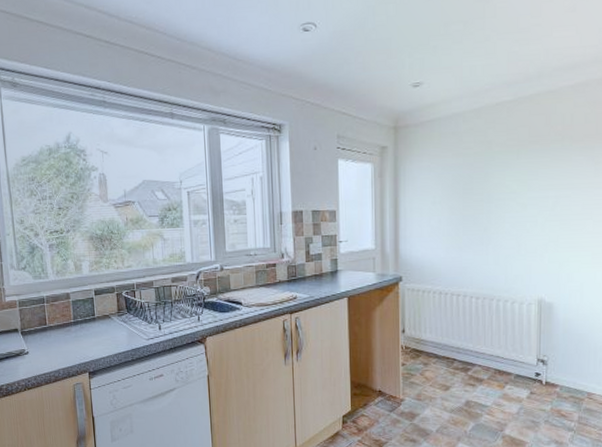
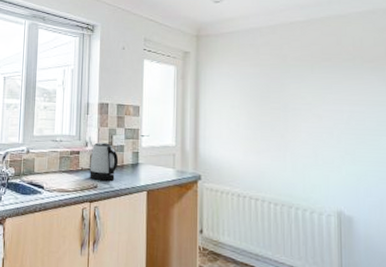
kettle: none [287,252,317,291] -> present [89,142,119,181]

